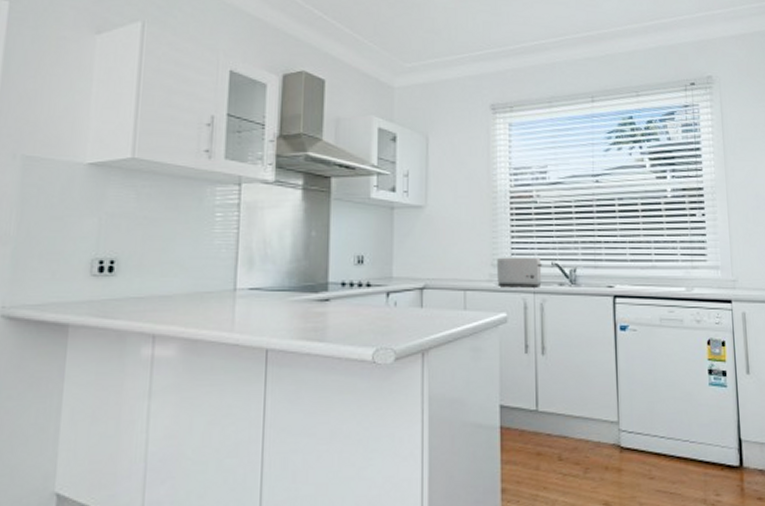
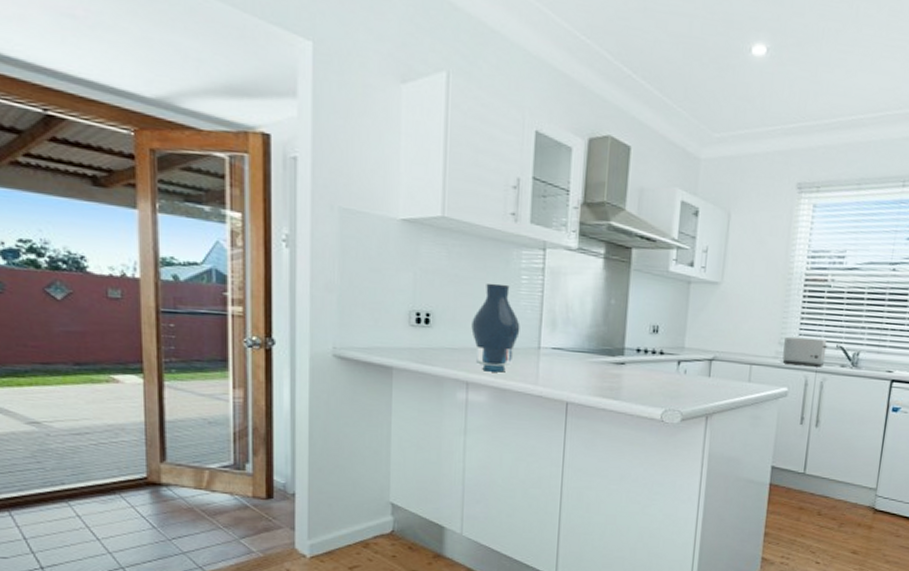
vase: none [160,223,214,321] -> present [471,283,520,373]

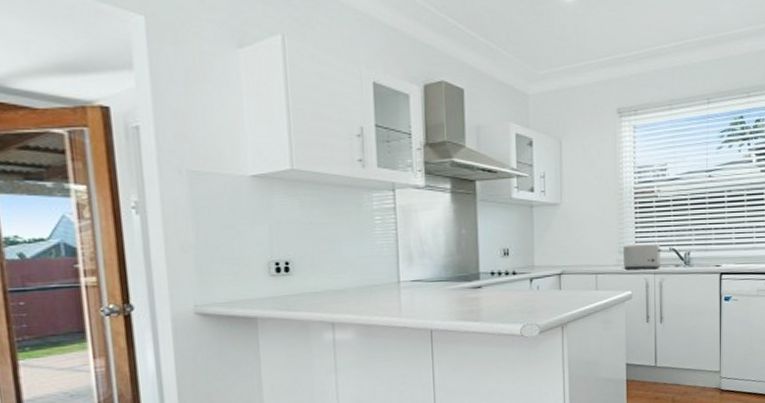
vase: present [471,283,520,373] -> none [331,226,379,310]

